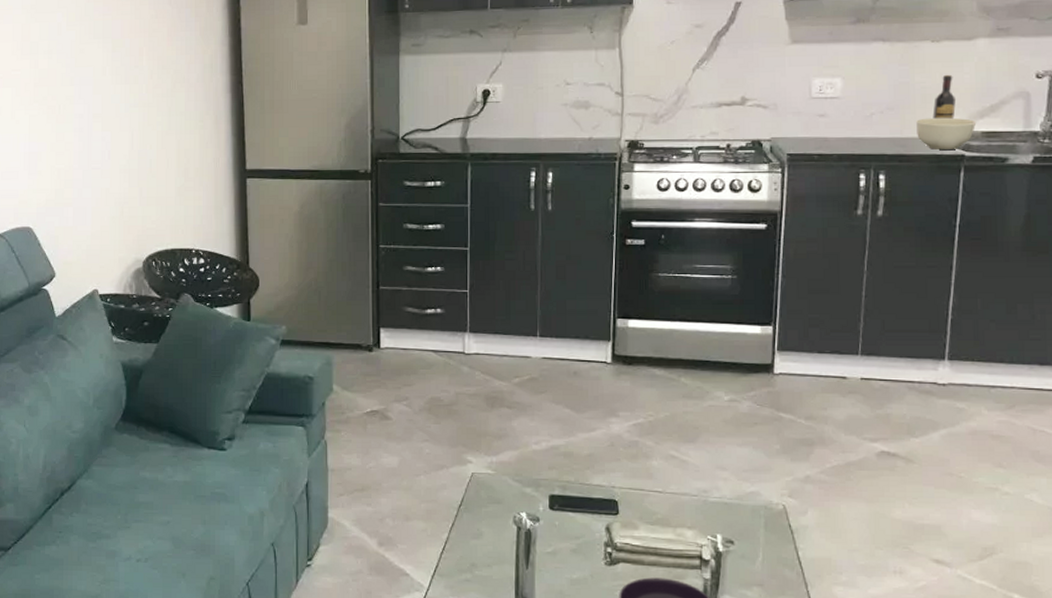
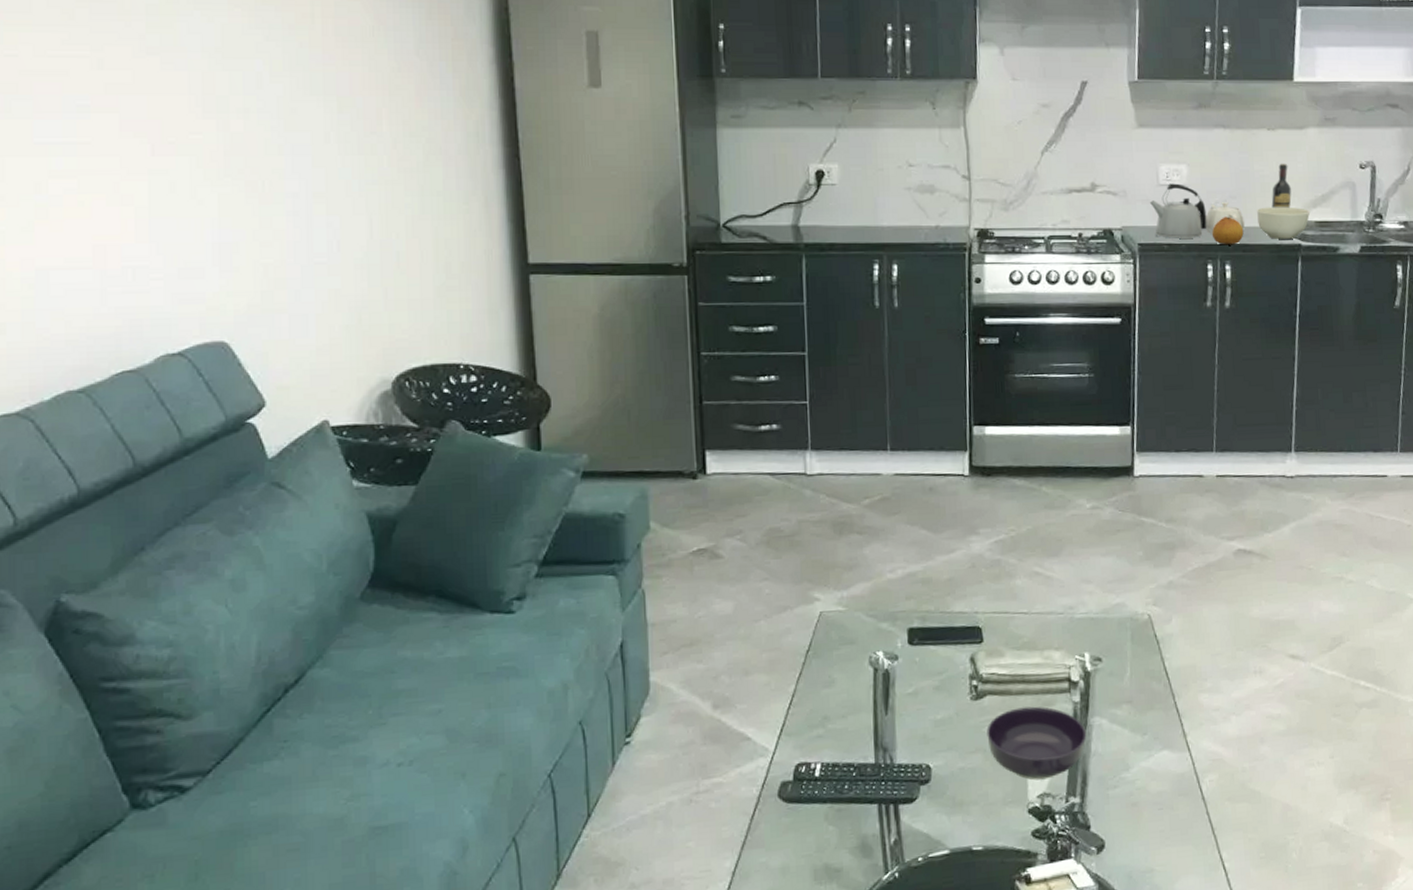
kettle: none [800,96,861,151] -> present [1149,183,1207,241]
teapot: none [859,112,902,146] -> present [1205,201,1245,235]
fruit: none [865,127,901,156] -> present [1212,216,1244,245]

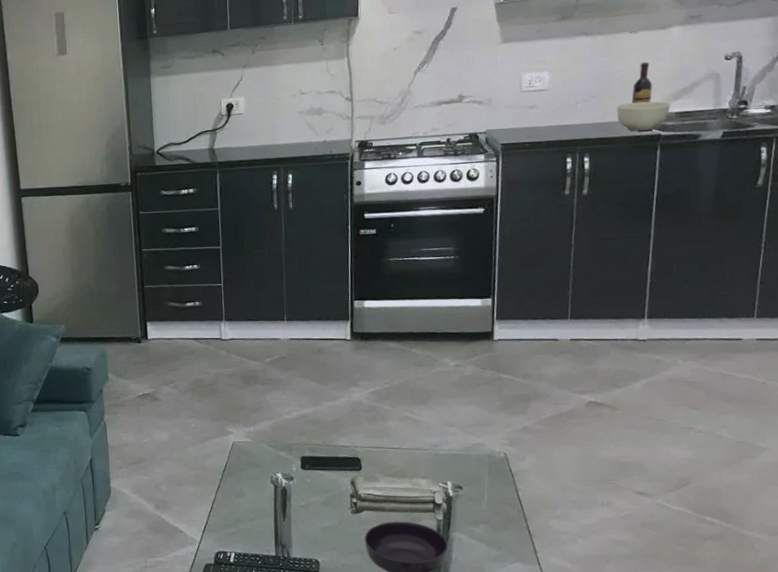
kettle: present [1149,183,1207,241] -> none [512,89,567,139]
teapot: present [1205,201,1245,235] -> none [565,100,604,132]
fruit: present [1212,216,1244,245] -> none [571,114,603,140]

